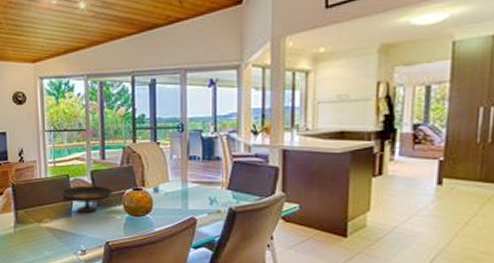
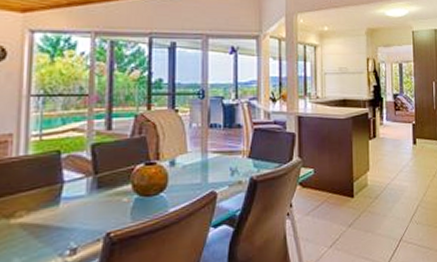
decorative bowl: present [58,185,114,213] -> none [41,162,120,198]

